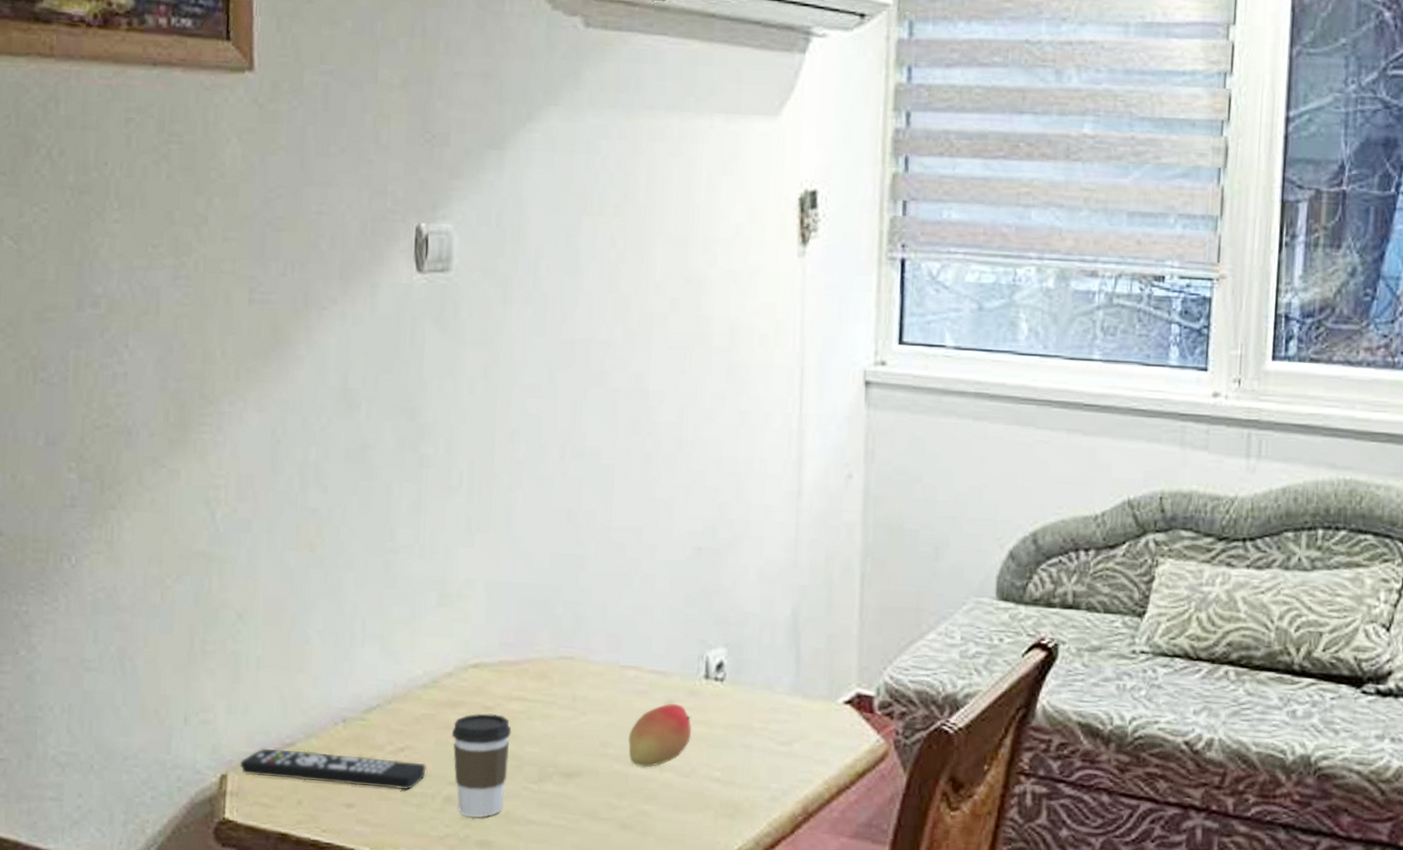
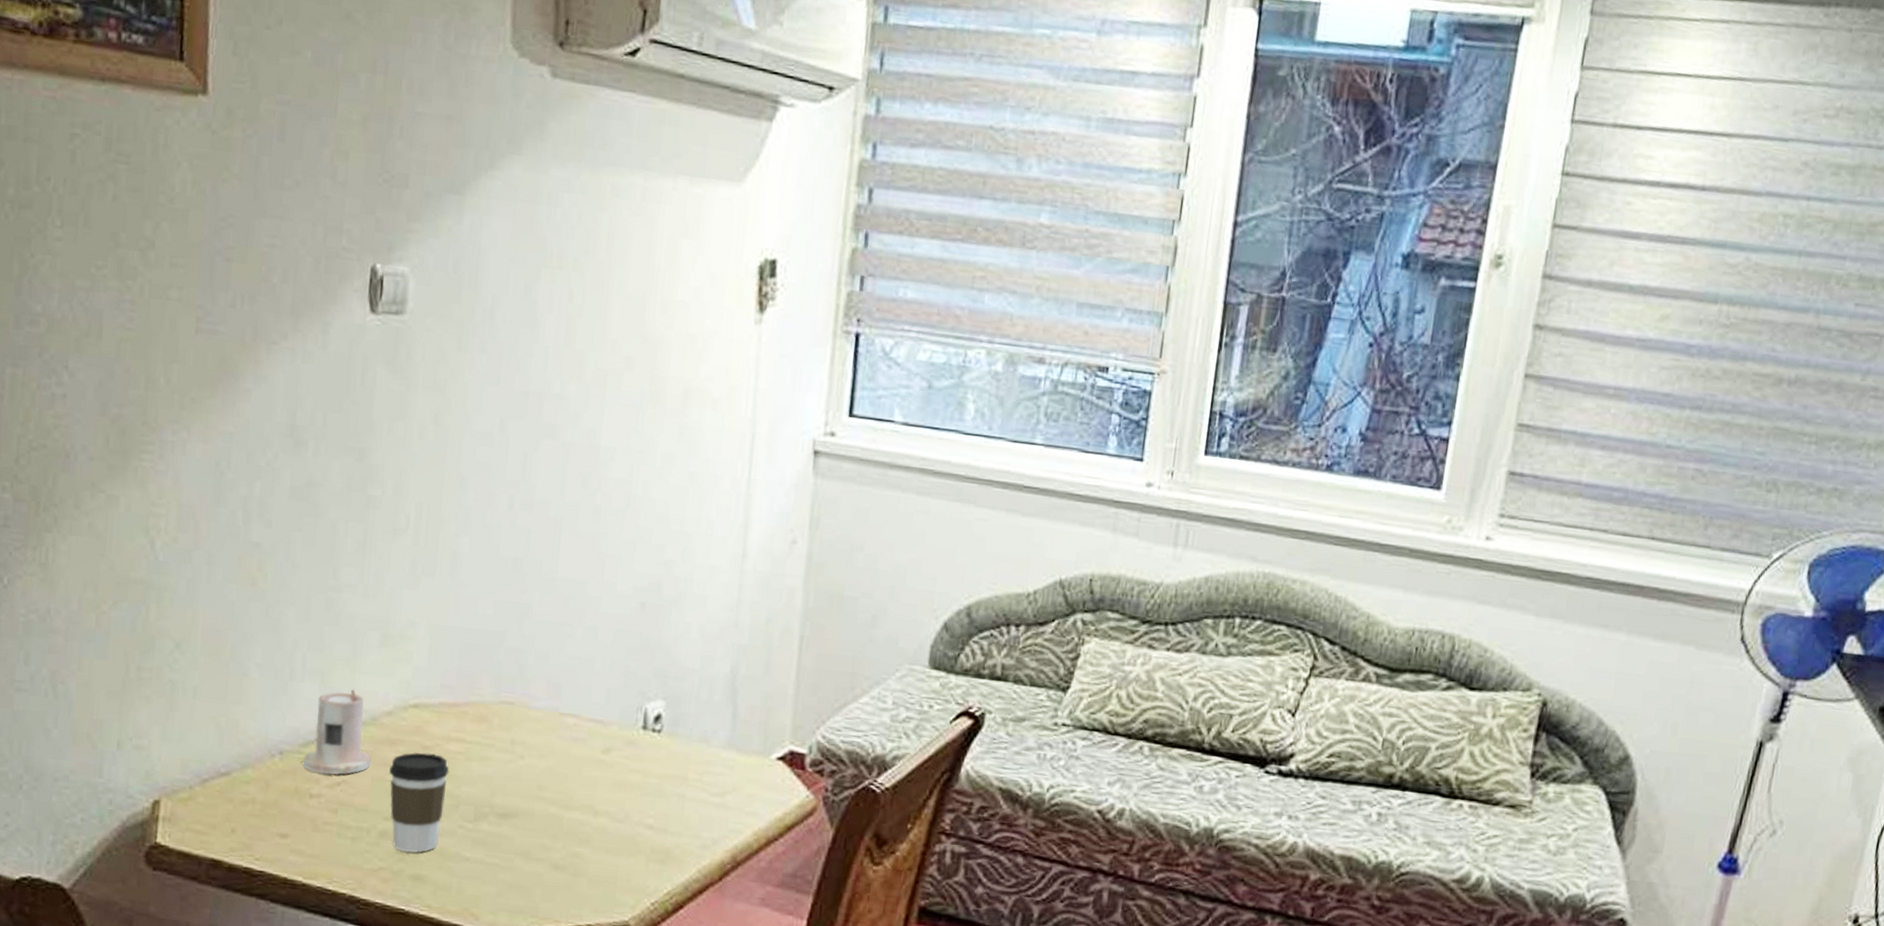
remote control: present [240,749,427,790] -> none [174,776,363,824]
candle: none [366,651,434,741] -> present [303,689,372,775]
fruit: present [628,704,692,768] -> none [564,752,628,812]

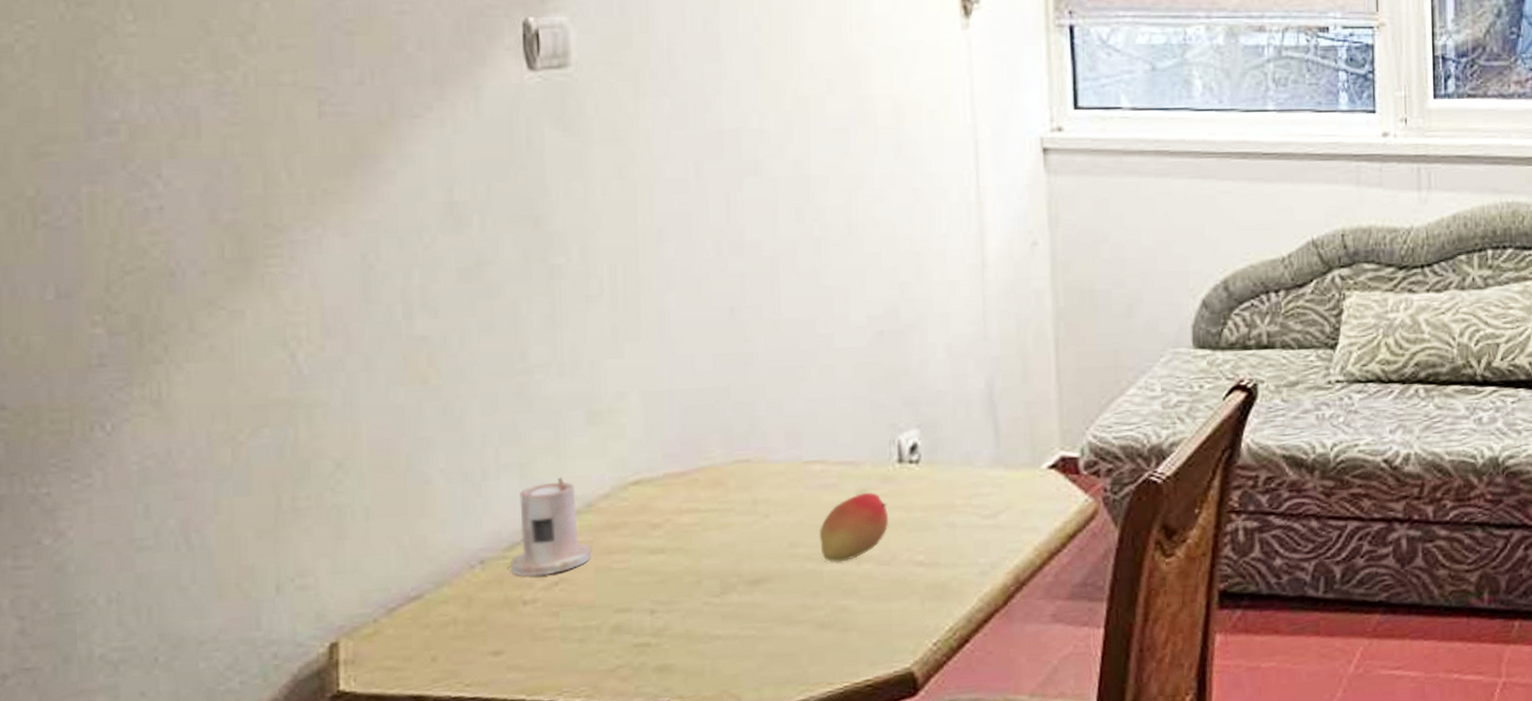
coffee cup: present [389,752,450,853] -> none [615,530,685,644]
fruit: none [564,752,628,812] -> present [819,493,889,563]

